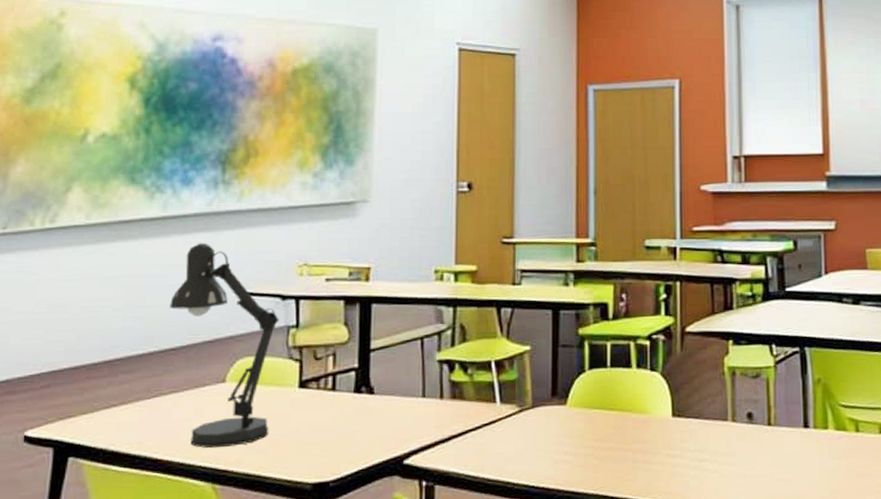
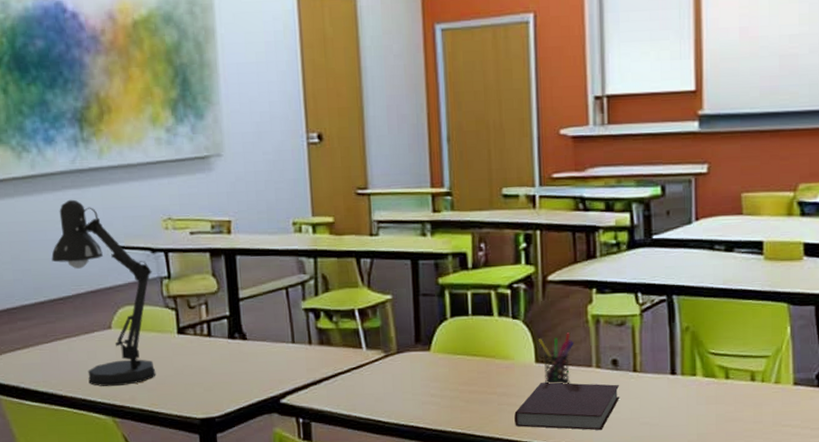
notebook: none [649,437,755,489] -> present [514,382,620,431]
pen holder: none [675,385,711,440] -> present [538,333,575,385]

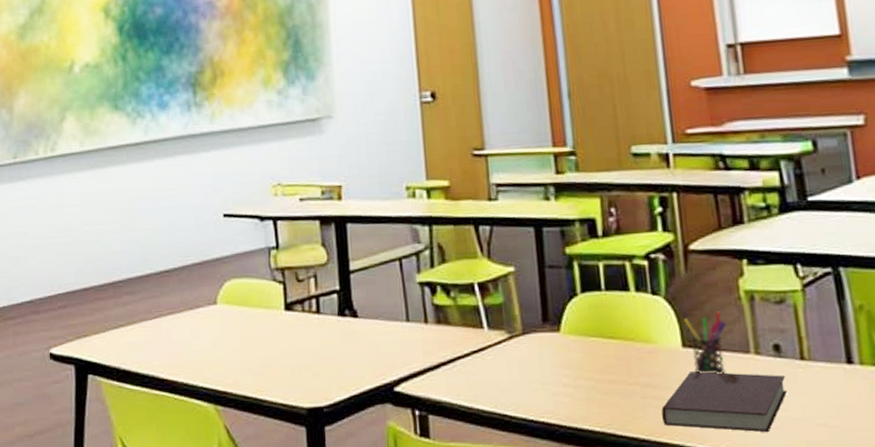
desk lamp: present [51,199,156,387] -> none [160,165,262,370]

